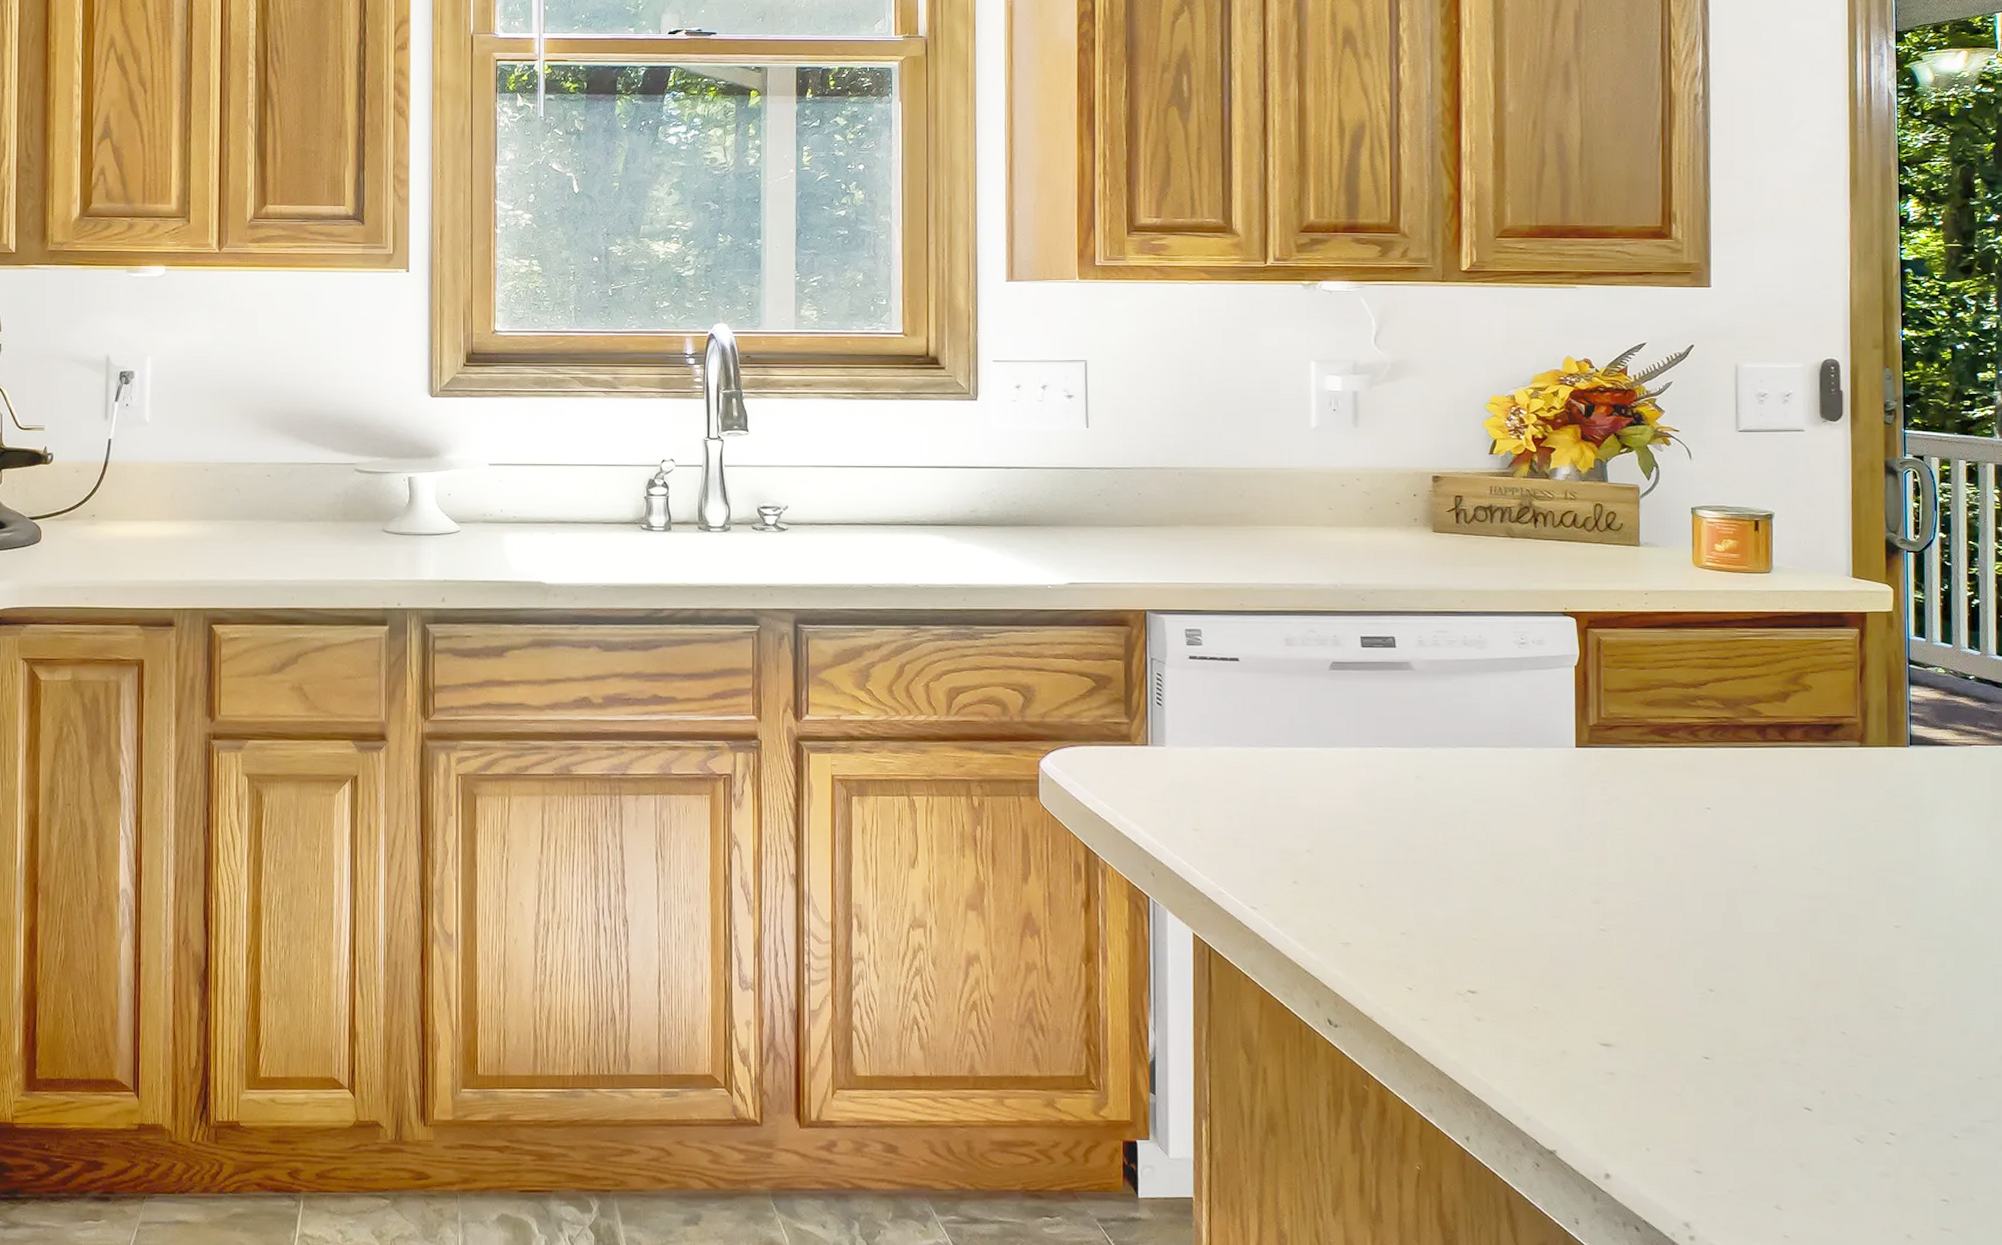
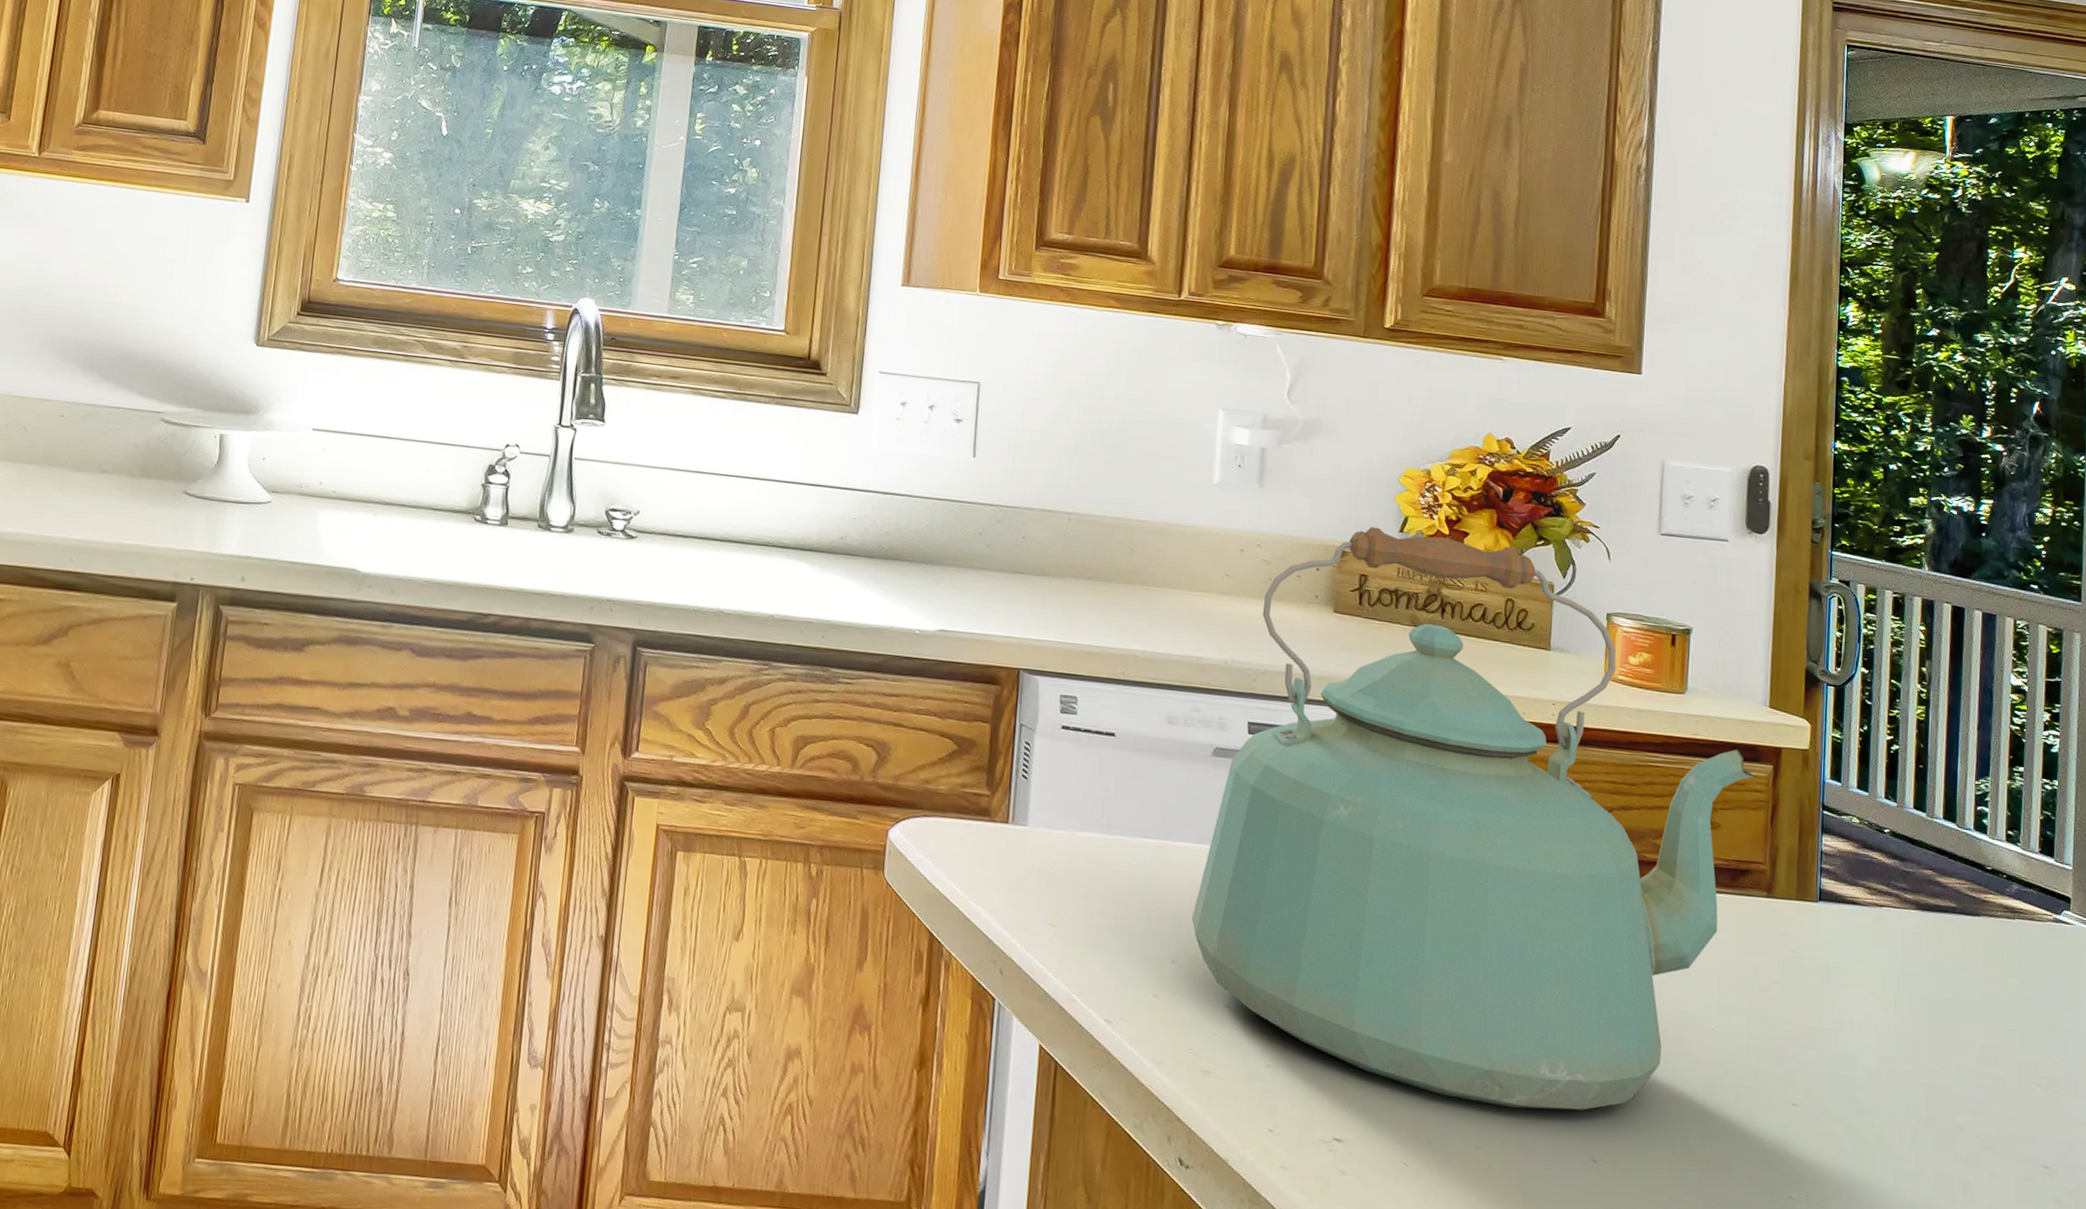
kettle: none [1322,452,1842,952] -> present [1191,526,1755,1110]

